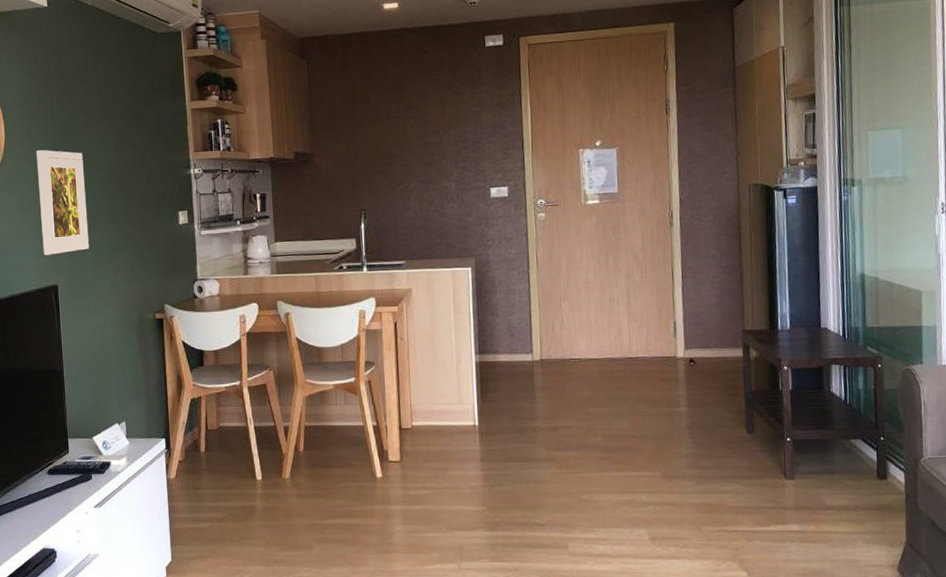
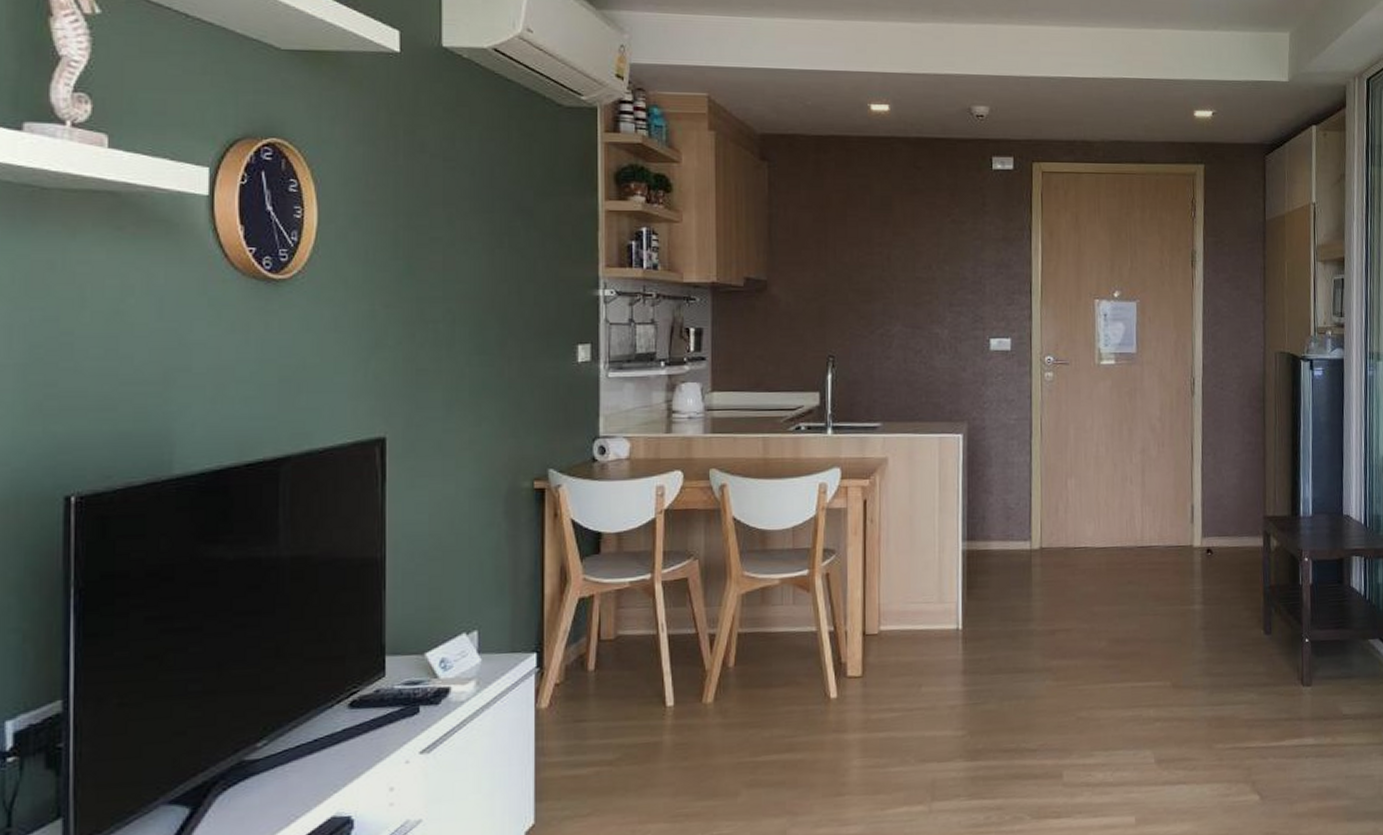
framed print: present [36,150,90,255] -> none [365,248,441,395]

